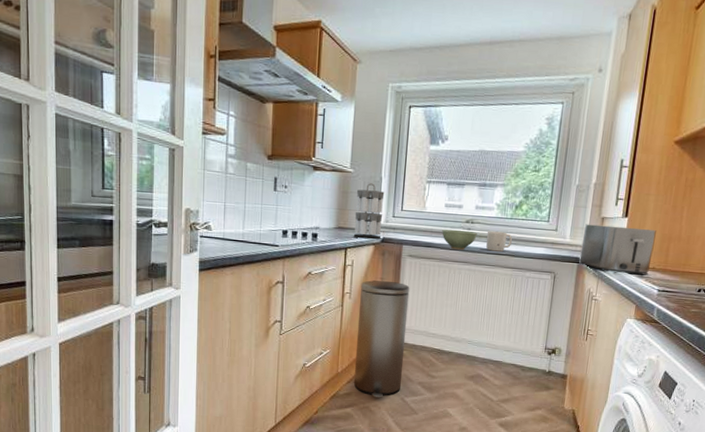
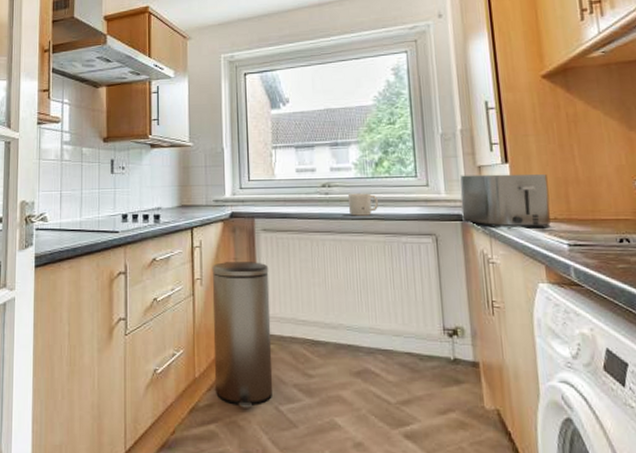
spice rack: present [353,183,385,240] -> none [197,155,230,216]
bowl: present [442,230,478,250] -> none [296,196,338,218]

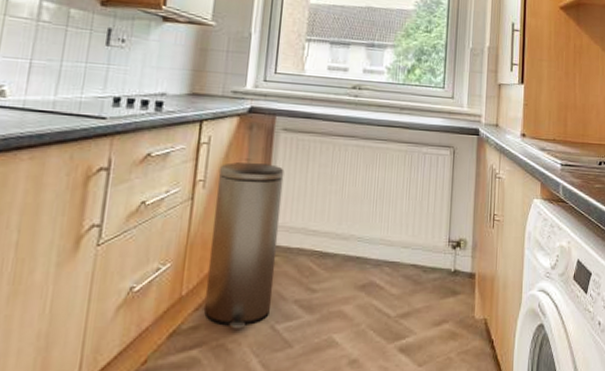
mug: present [347,193,379,216] -> none [376,98,406,123]
toaster: present [460,173,551,228] -> none [479,91,553,148]

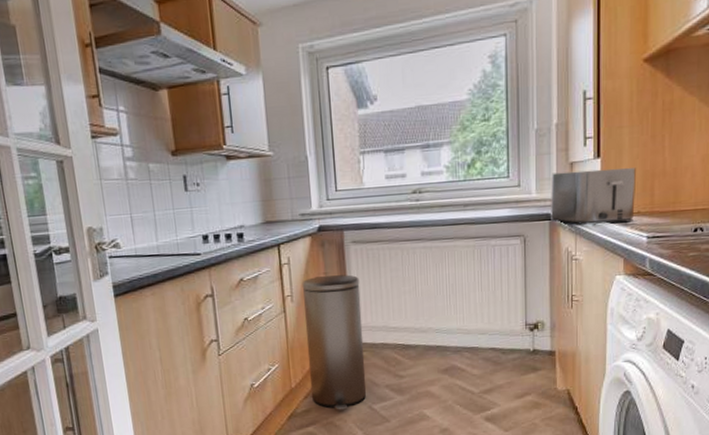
toaster: none [479,91,553,148] -> present [551,167,636,225]

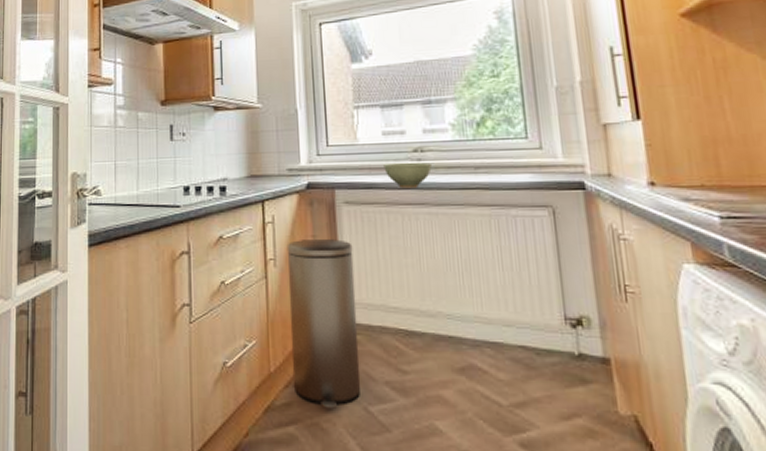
bowl: none [386,202,429,227] -> present [383,163,433,188]
toaster: present [551,167,636,225] -> none [581,131,697,197]

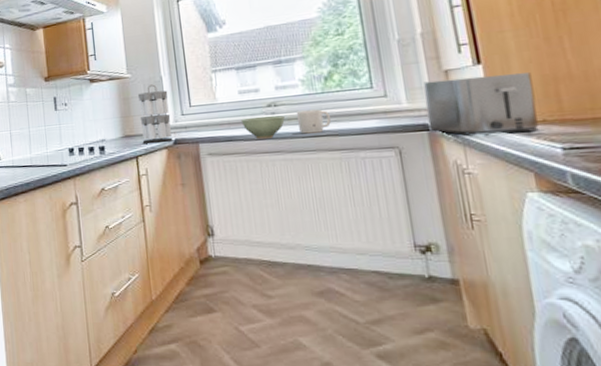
spice rack: none [268,117,306,187] -> present [137,84,173,145]
pedal bin: present [286,239,361,409] -> none [160,186,232,329]
mug: none [444,158,483,185] -> present [296,109,332,134]
toaster: none [581,131,697,197] -> present [423,72,539,135]

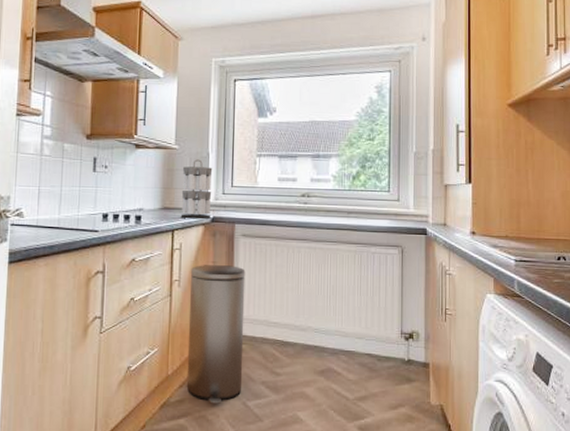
pedal bin: none [160,186,232,329] -> present [186,265,246,404]
bowl: present [241,115,286,139] -> none [277,205,316,226]
mug: present [296,109,332,134] -> none [324,204,353,226]
toaster: present [423,72,539,135] -> none [427,192,503,245]

